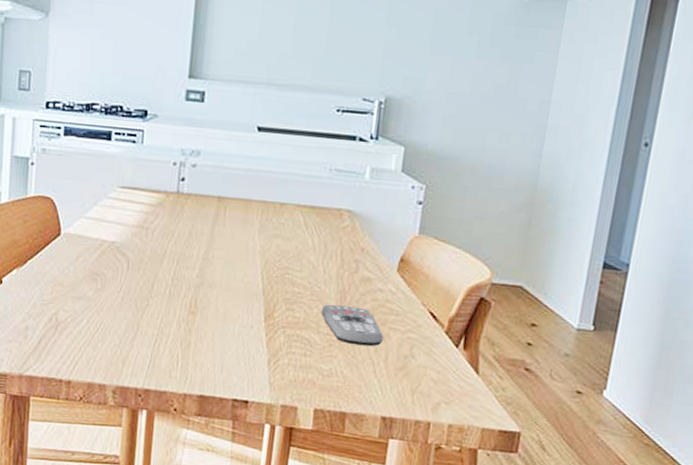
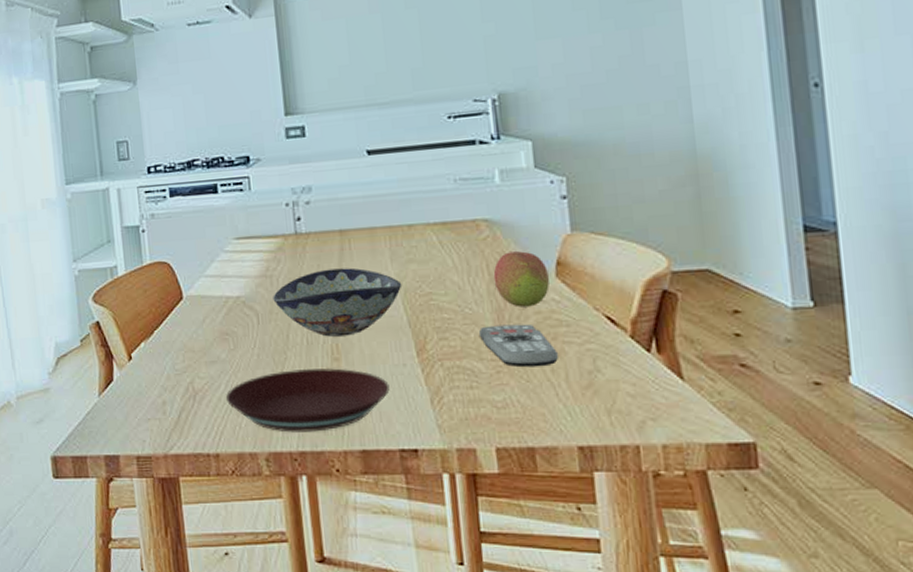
plate: none [86,316,235,374] -> present [226,368,390,432]
decorative bowl: none [145,230,265,294] -> present [273,267,402,337]
fruit: none [344,243,392,294] -> present [493,251,550,307]

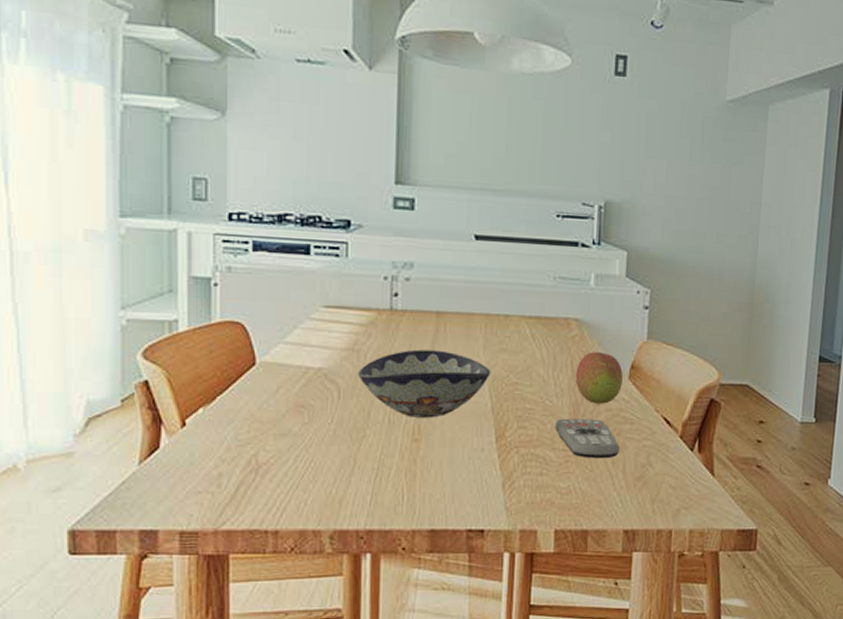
plate: present [226,368,390,432] -> none [294,448,466,511]

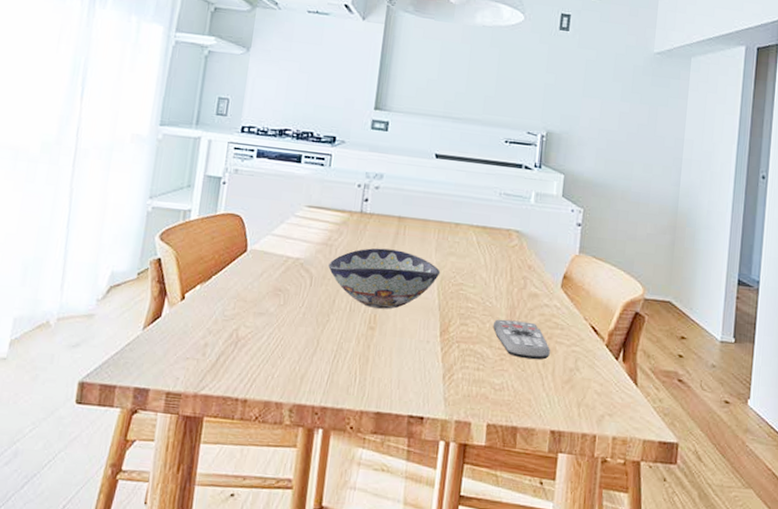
fruit: present [575,352,623,404] -> none [513,261,556,309]

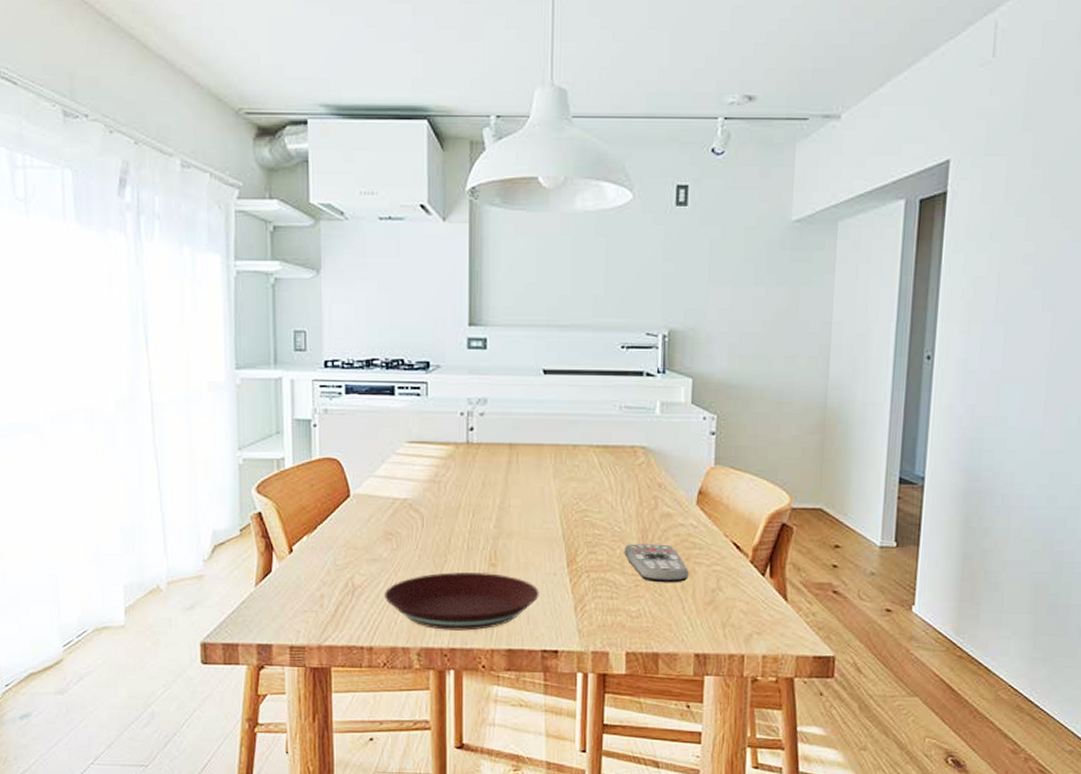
plate: none [266,331,412,391] -> present [385,572,539,631]
decorative bowl: present [328,248,441,309] -> none [439,480,562,544]

